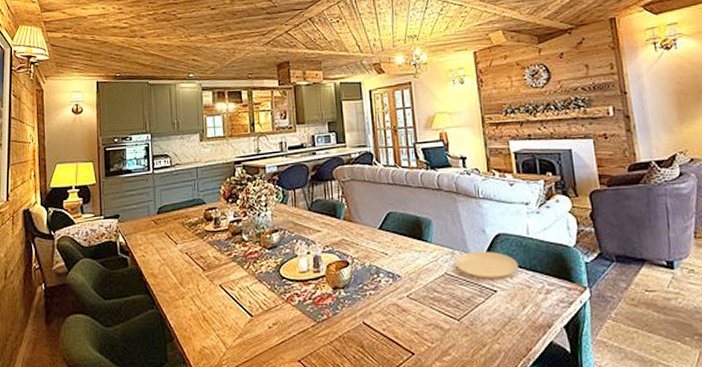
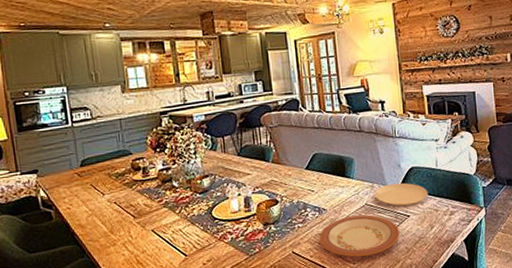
plate: none [393,286,485,335] -> present [319,214,400,257]

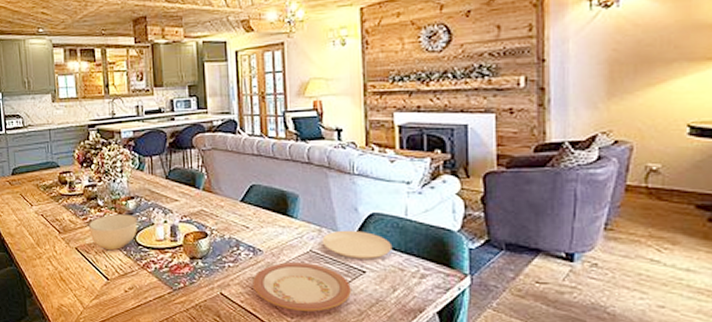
bowl: none [163,192,213,229] -> present [88,214,137,251]

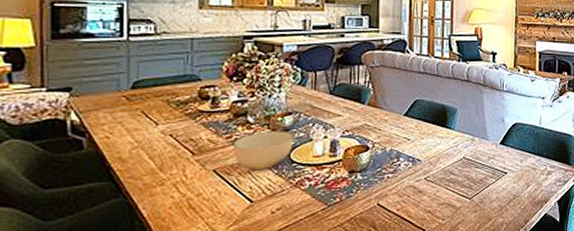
plate: present [252,262,351,312] -> none [409,169,495,213]
plate: present [322,230,393,259] -> none [474,138,529,162]

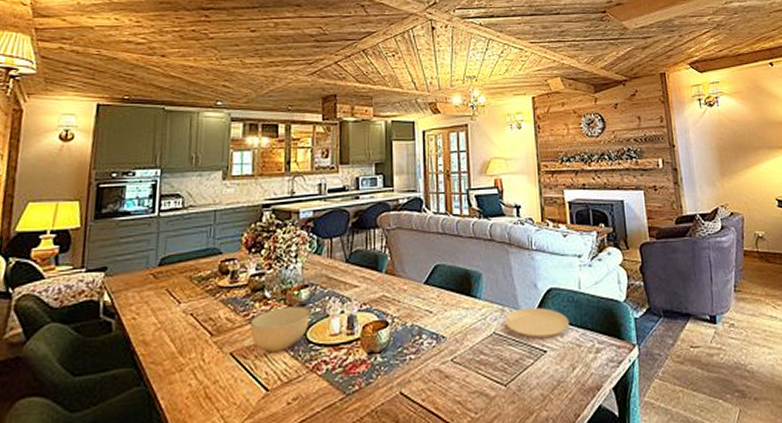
plate: none [474,138,529,162] -> present [504,307,570,338]

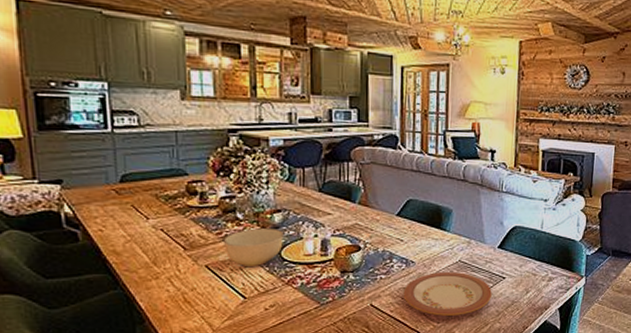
plate: none [435,347,534,404] -> present [403,272,492,316]
plate: present [504,307,570,338] -> none [470,241,529,267]

